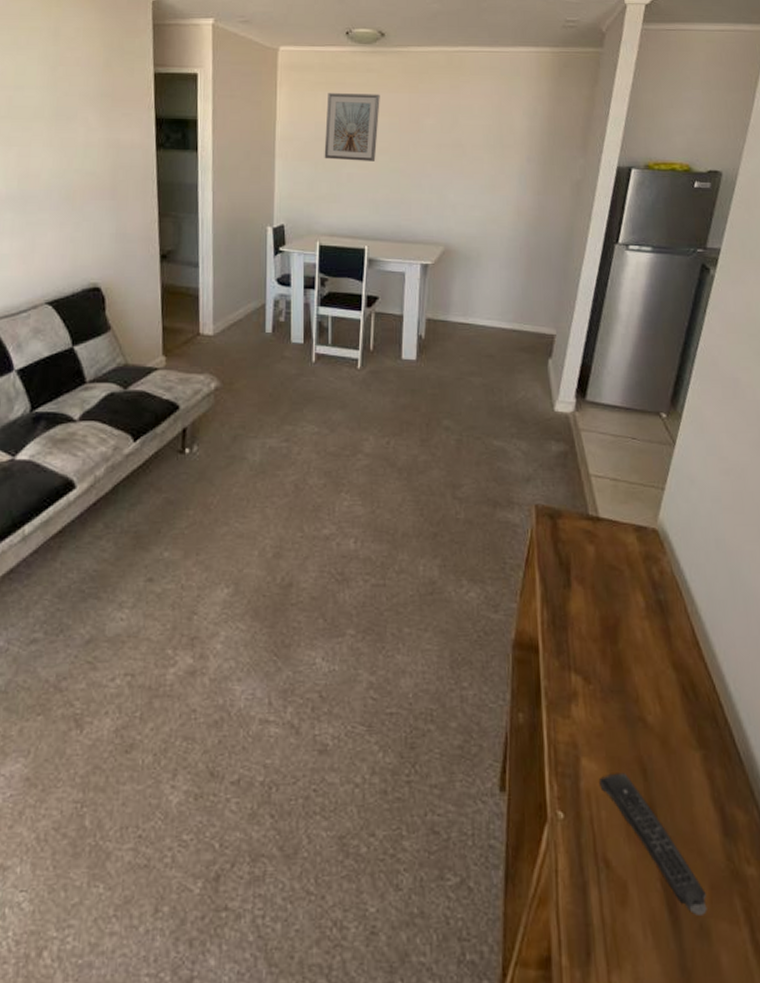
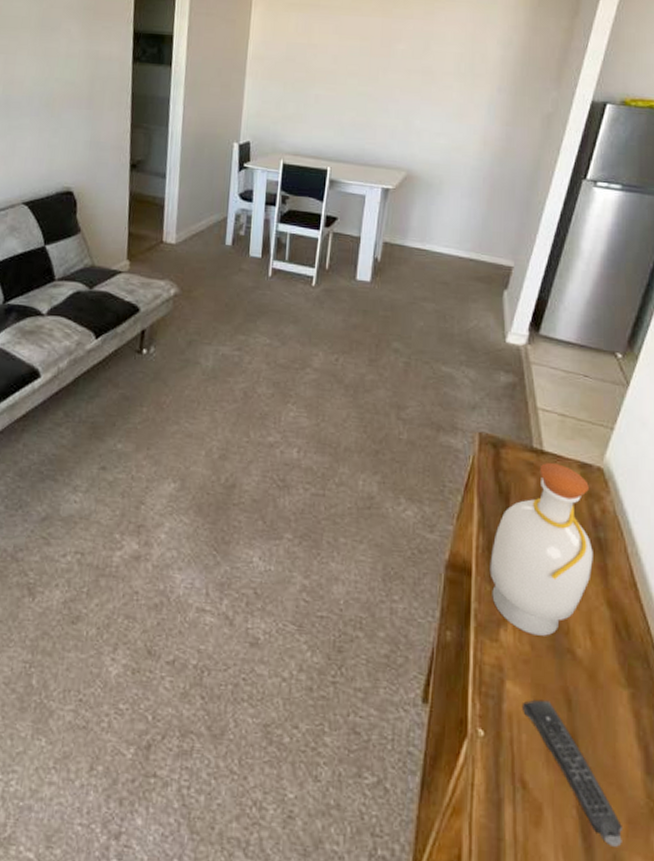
picture frame: present [324,93,380,161] -> none [293,14,353,84]
bottle: none [556,528,656,707] -> present [489,462,593,636]

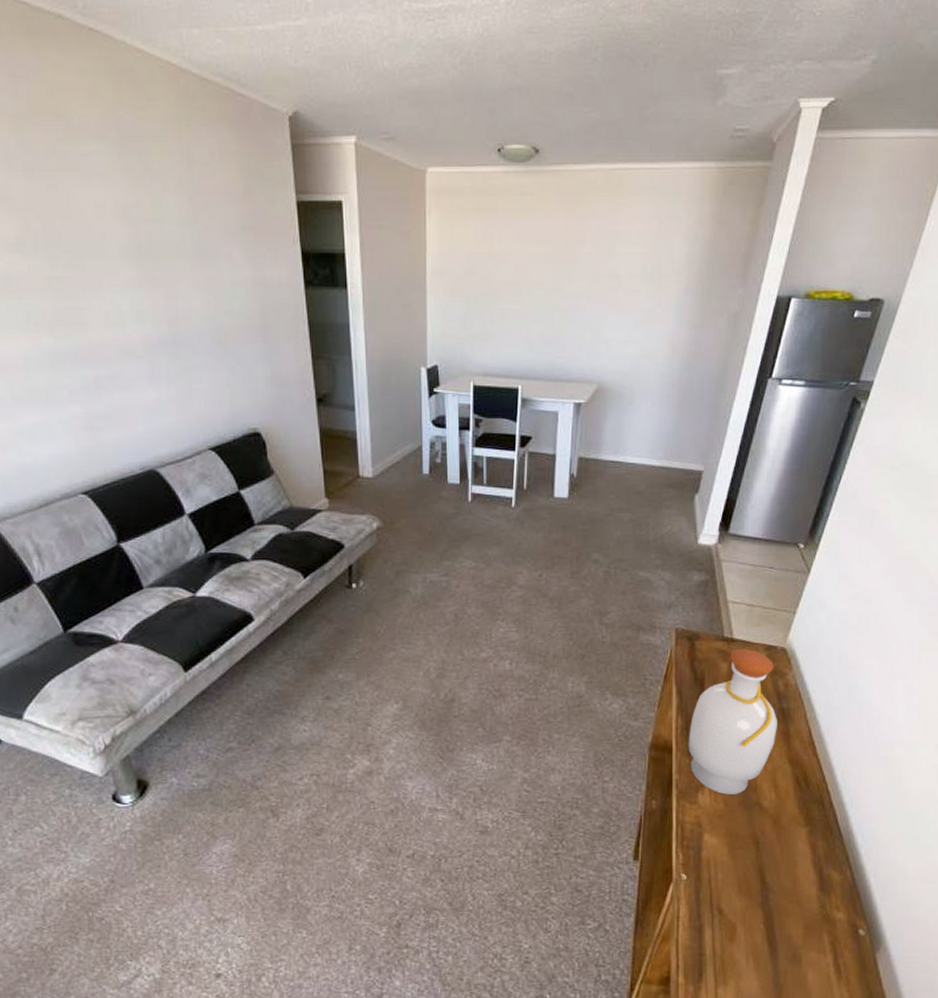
remote control: present [523,699,622,847] -> none [719,845,800,947]

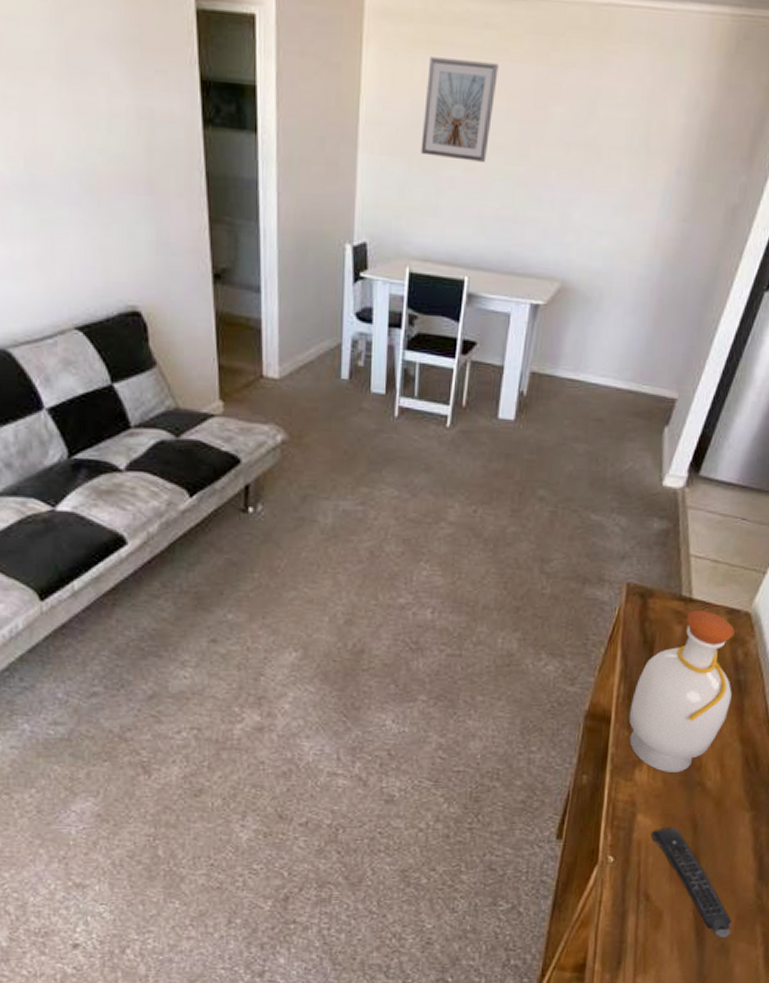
picture frame: none [476,220,534,296] -> present [420,57,499,162]
remote control: none [719,845,800,947] -> present [651,827,732,937]

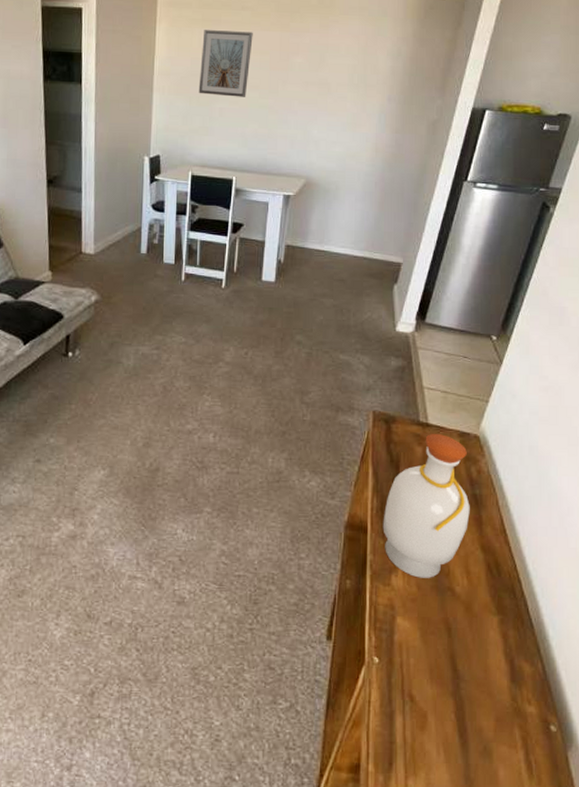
remote control: present [651,827,732,937] -> none [411,630,491,740]

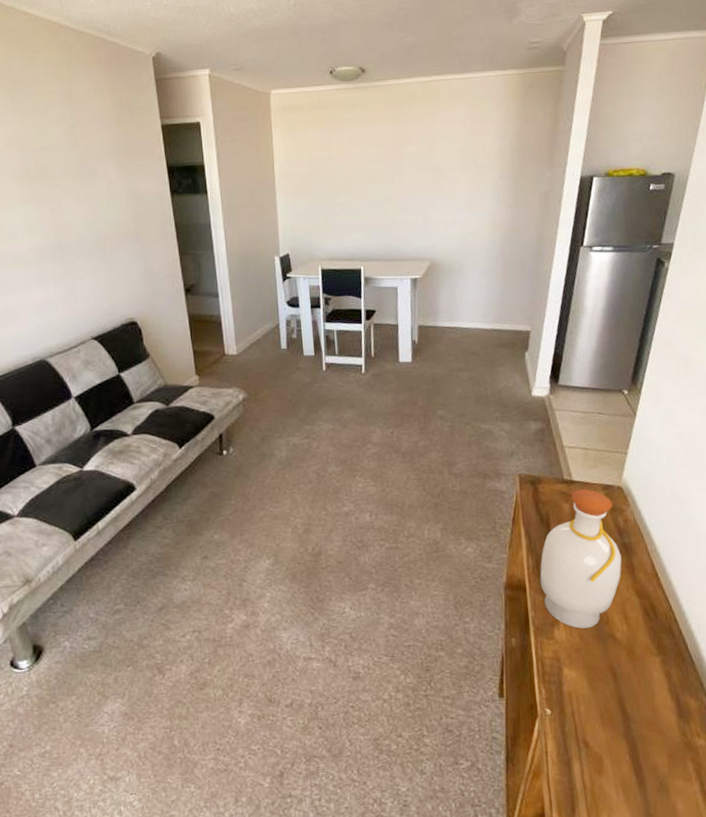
picture frame: present [198,30,253,97] -> none [317,127,366,192]

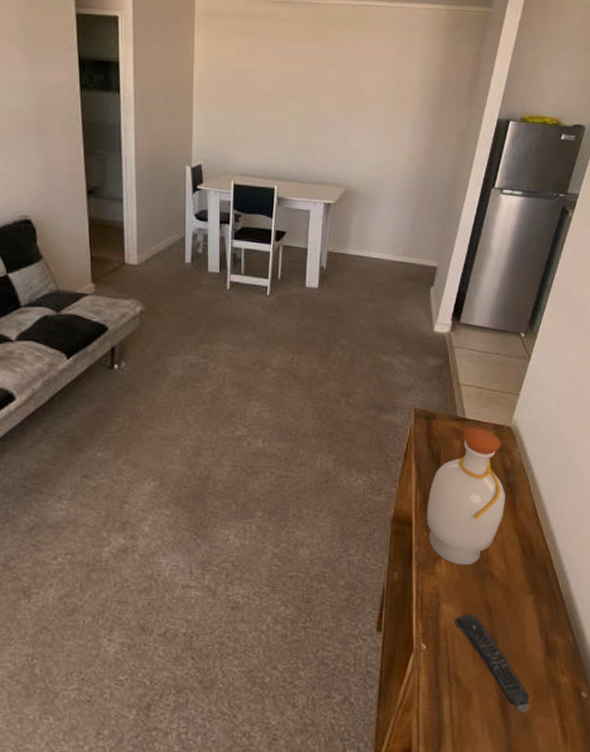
remote control: none [579,677,666,777] -> present [455,613,530,712]

